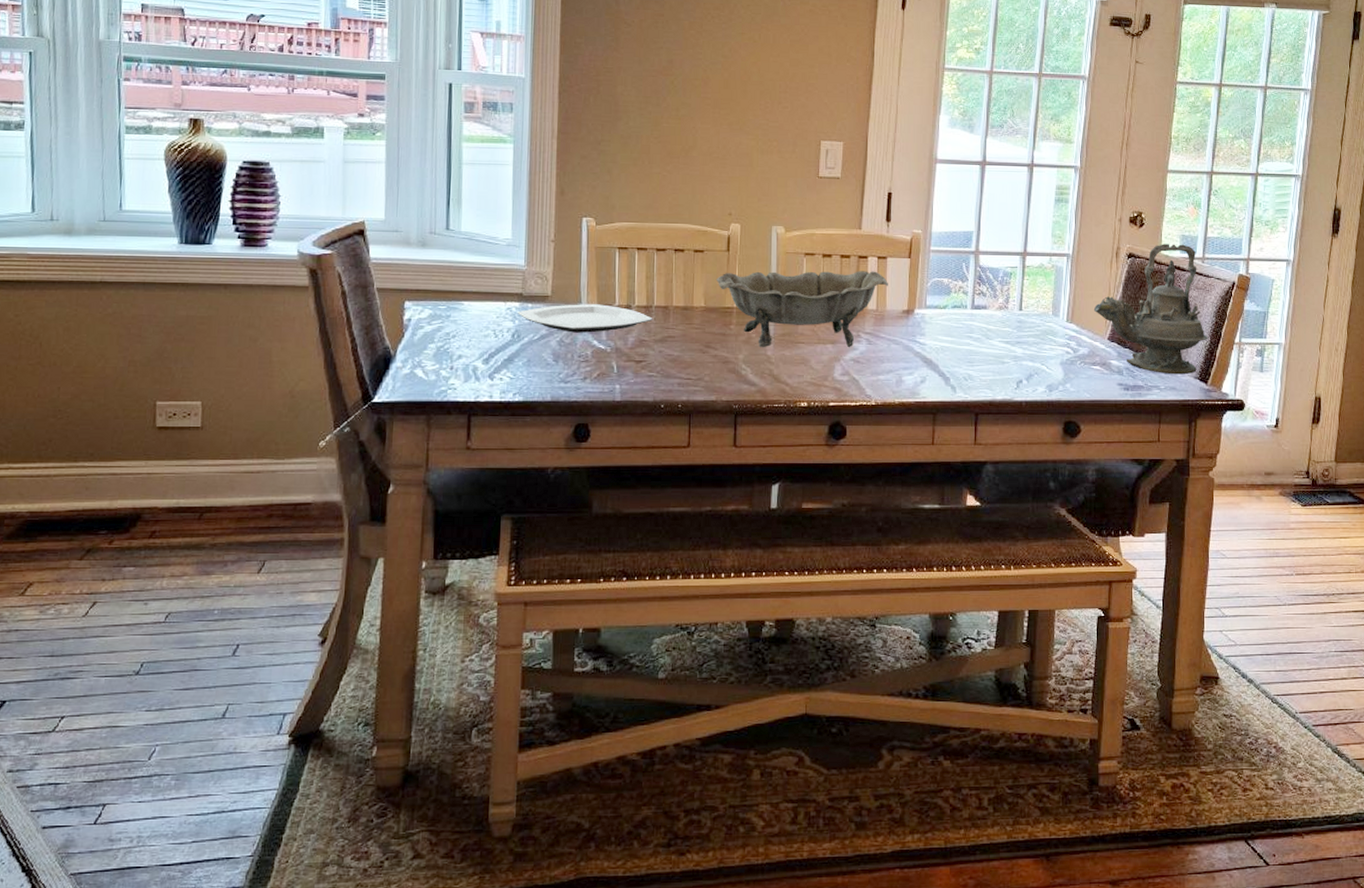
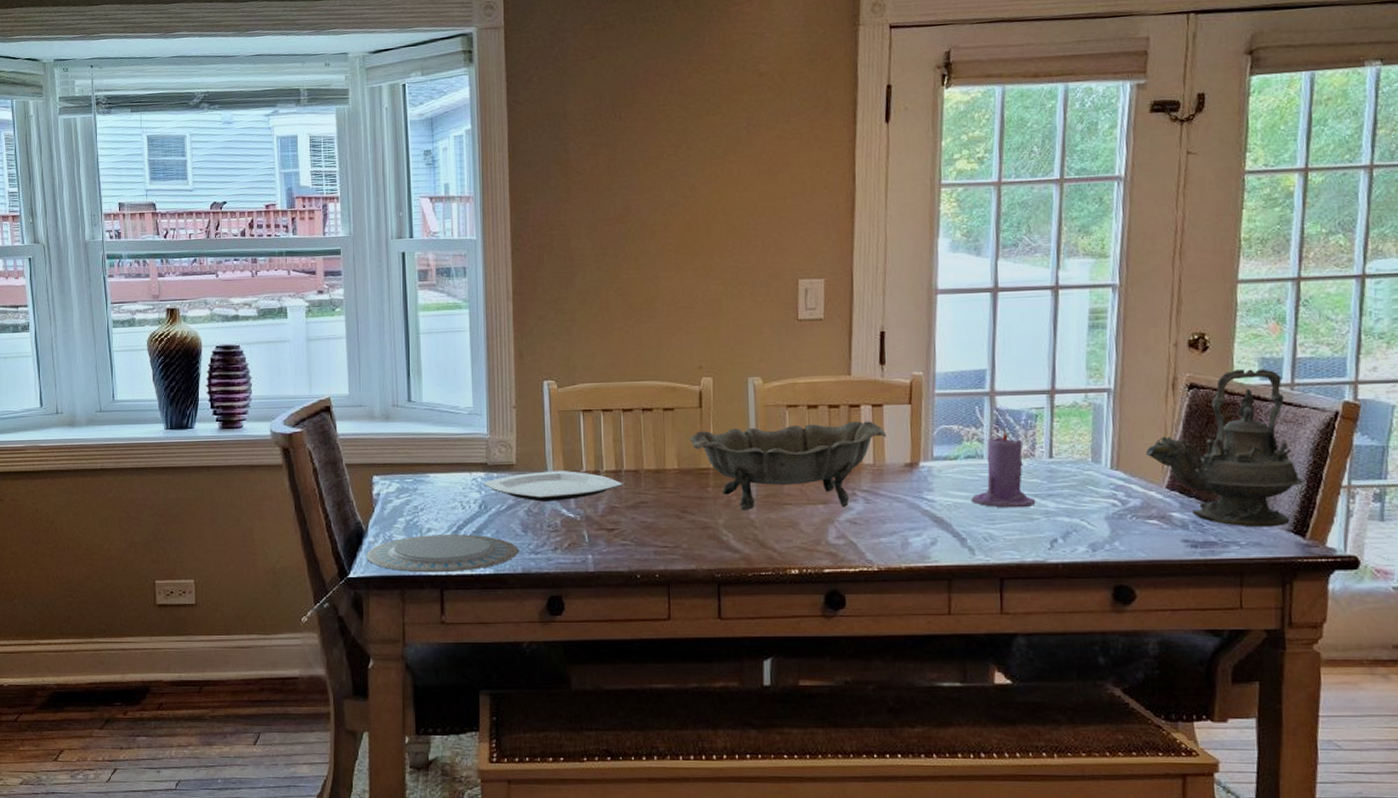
plate: none [393,362,549,399] -> present [366,534,519,573]
candle: none [955,283,1007,353] -> present [971,428,1036,508]

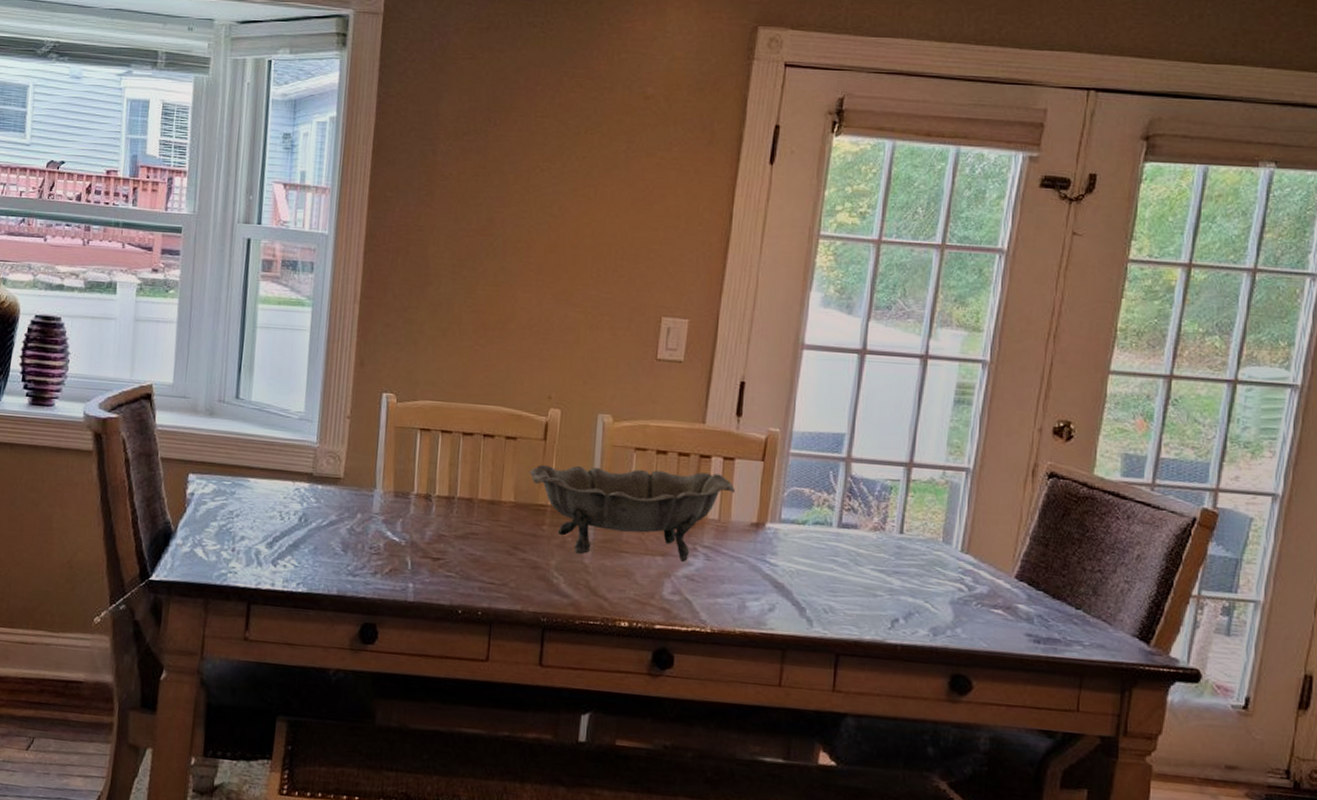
plate: present [366,534,519,573] -> none [172,543,336,587]
plate: present [483,471,623,502] -> none [306,489,455,523]
candle: present [971,428,1036,508] -> none [815,497,881,583]
teapot: present [1145,369,1304,528] -> none [998,463,1154,631]

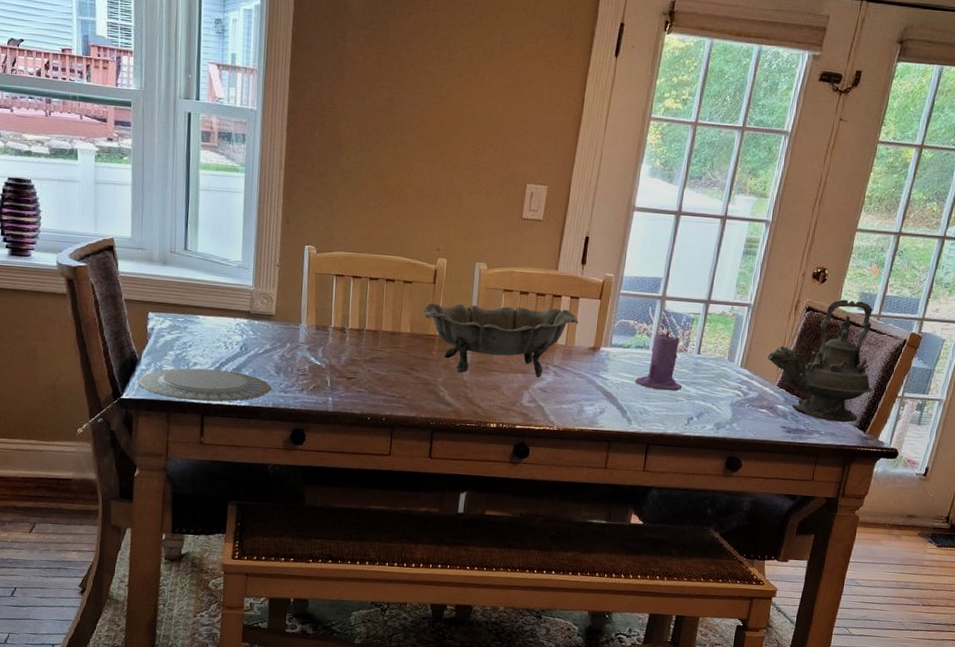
plate: none [172,543,336,587] -> present [138,368,271,402]
candle: none [815,497,881,583] -> present [635,327,682,391]
teapot: none [998,463,1154,631] -> present [767,299,873,423]

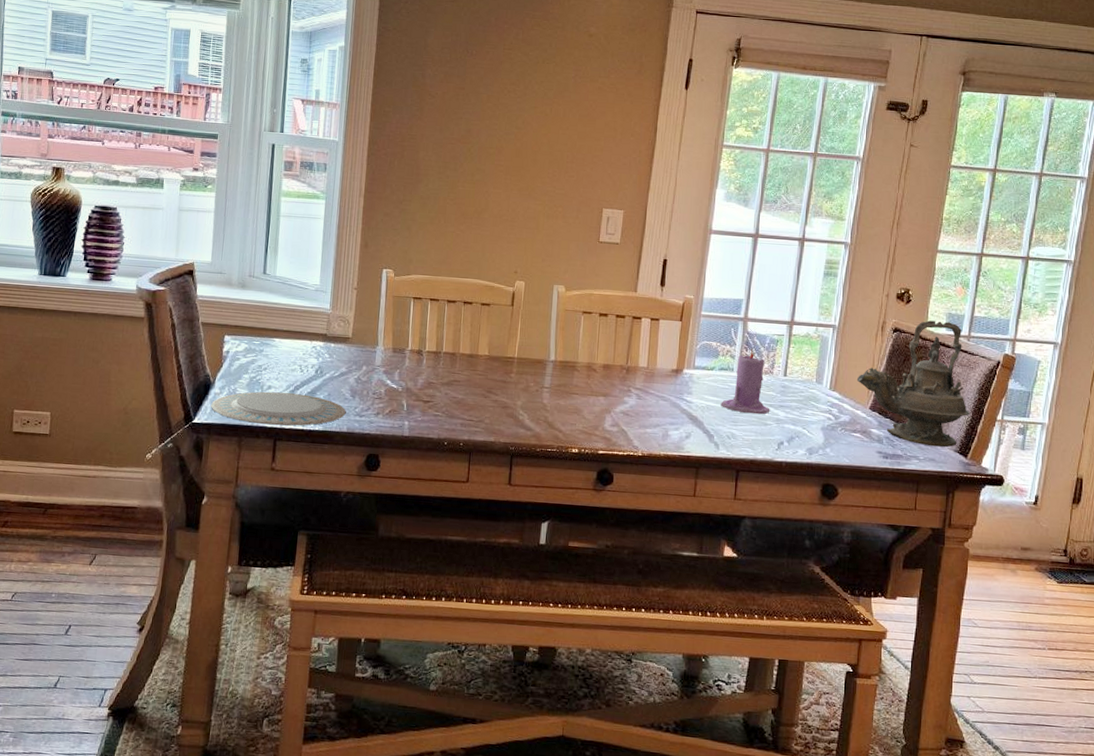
decorative bowl: present [421,303,578,378] -> none [499,326,660,402]

